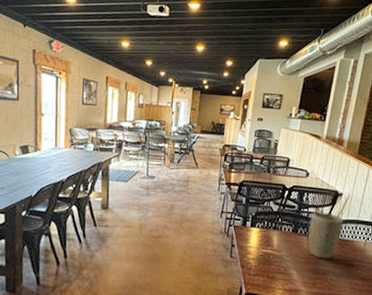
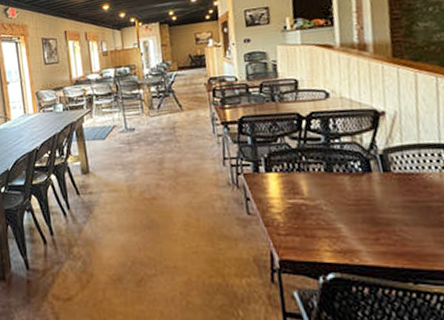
plant pot: present [307,211,344,260] -> none [346,139,401,205]

